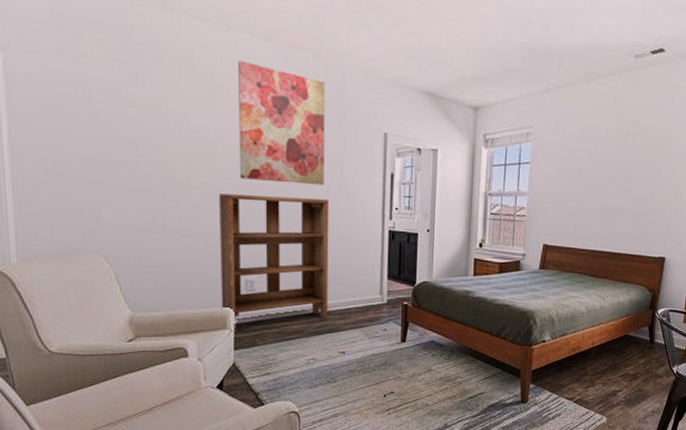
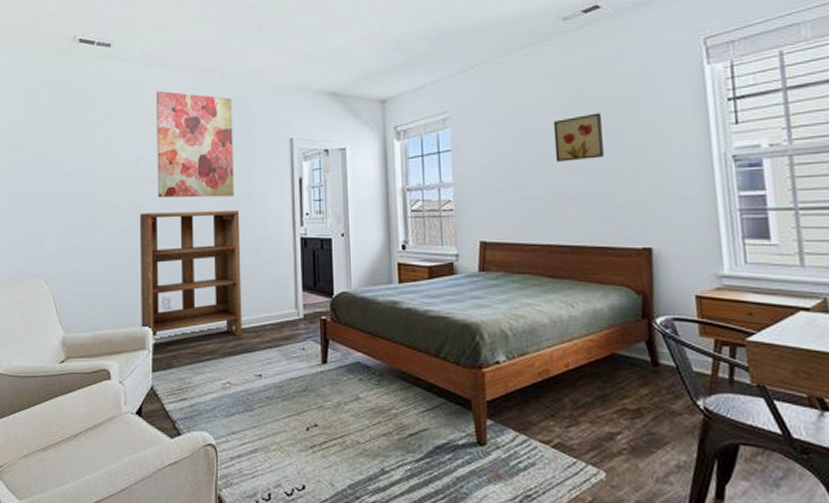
wall art: none [610,144,649,184] -> present [553,113,604,162]

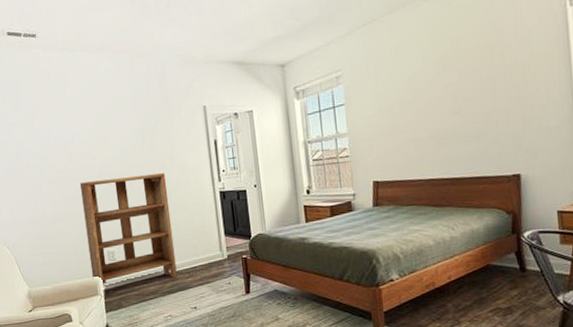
wall art: present [157,90,234,198] -> none [82,73,159,168]
wall art: present [553,113,604,162] -> none [433,59,478,107]

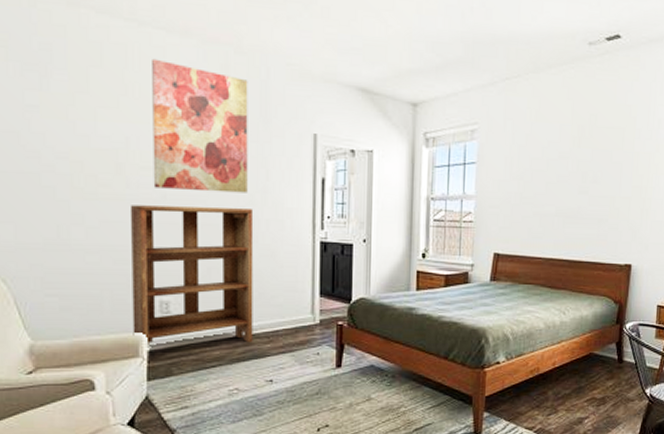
wall art: none [82,73,159,168] -> present [152,58,248,193]

